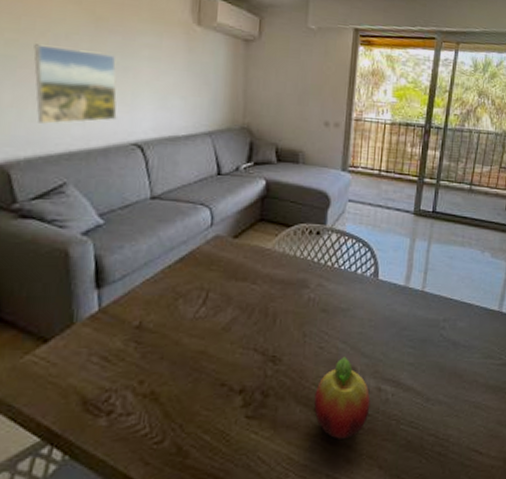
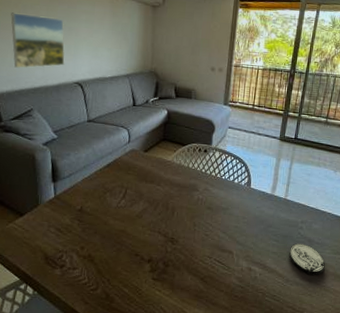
fruit: present [314,356,371,439] -> none [201,243,243,302]
coaster: none [429,349,474,390] -> present [289,243,325,276]

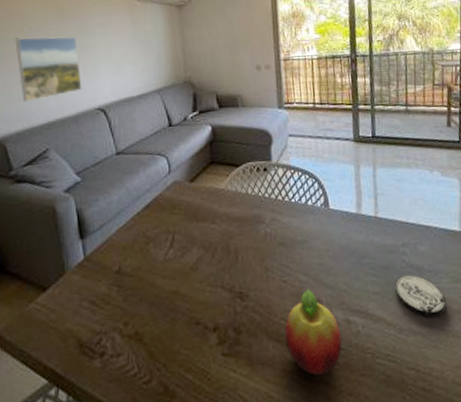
fruit: none [201,243,243,302] -> present [285,289,342,376]

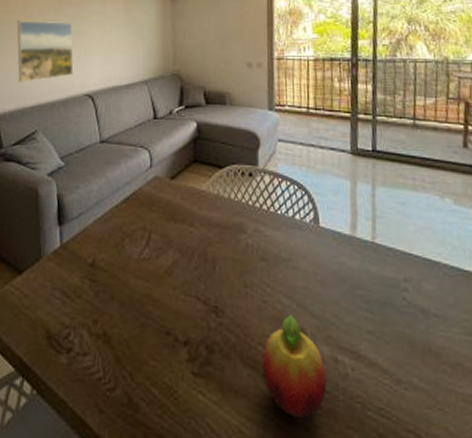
coaster: present [395,274,446,318] -> none [393,316,457,374]

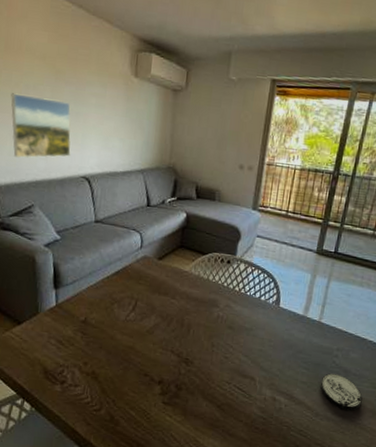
fruit: present [262,314,327,418] -> none [217,367,266,434]
coaster: none [393,316,457,374] -> present [320,373,363,411]

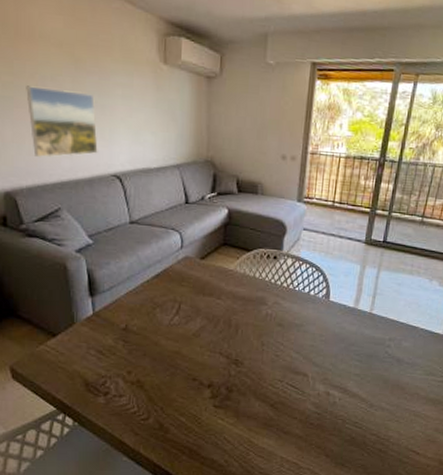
coaster: present [320,373,363,411] -> none [374,364,416,400]

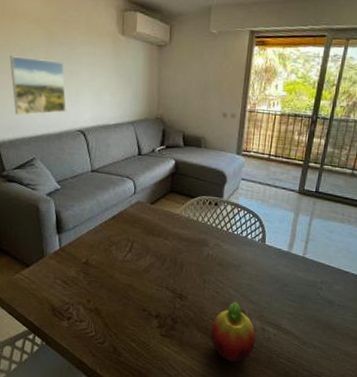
fruit: none [271,364,320,431] -> present [211,301,256,362]

